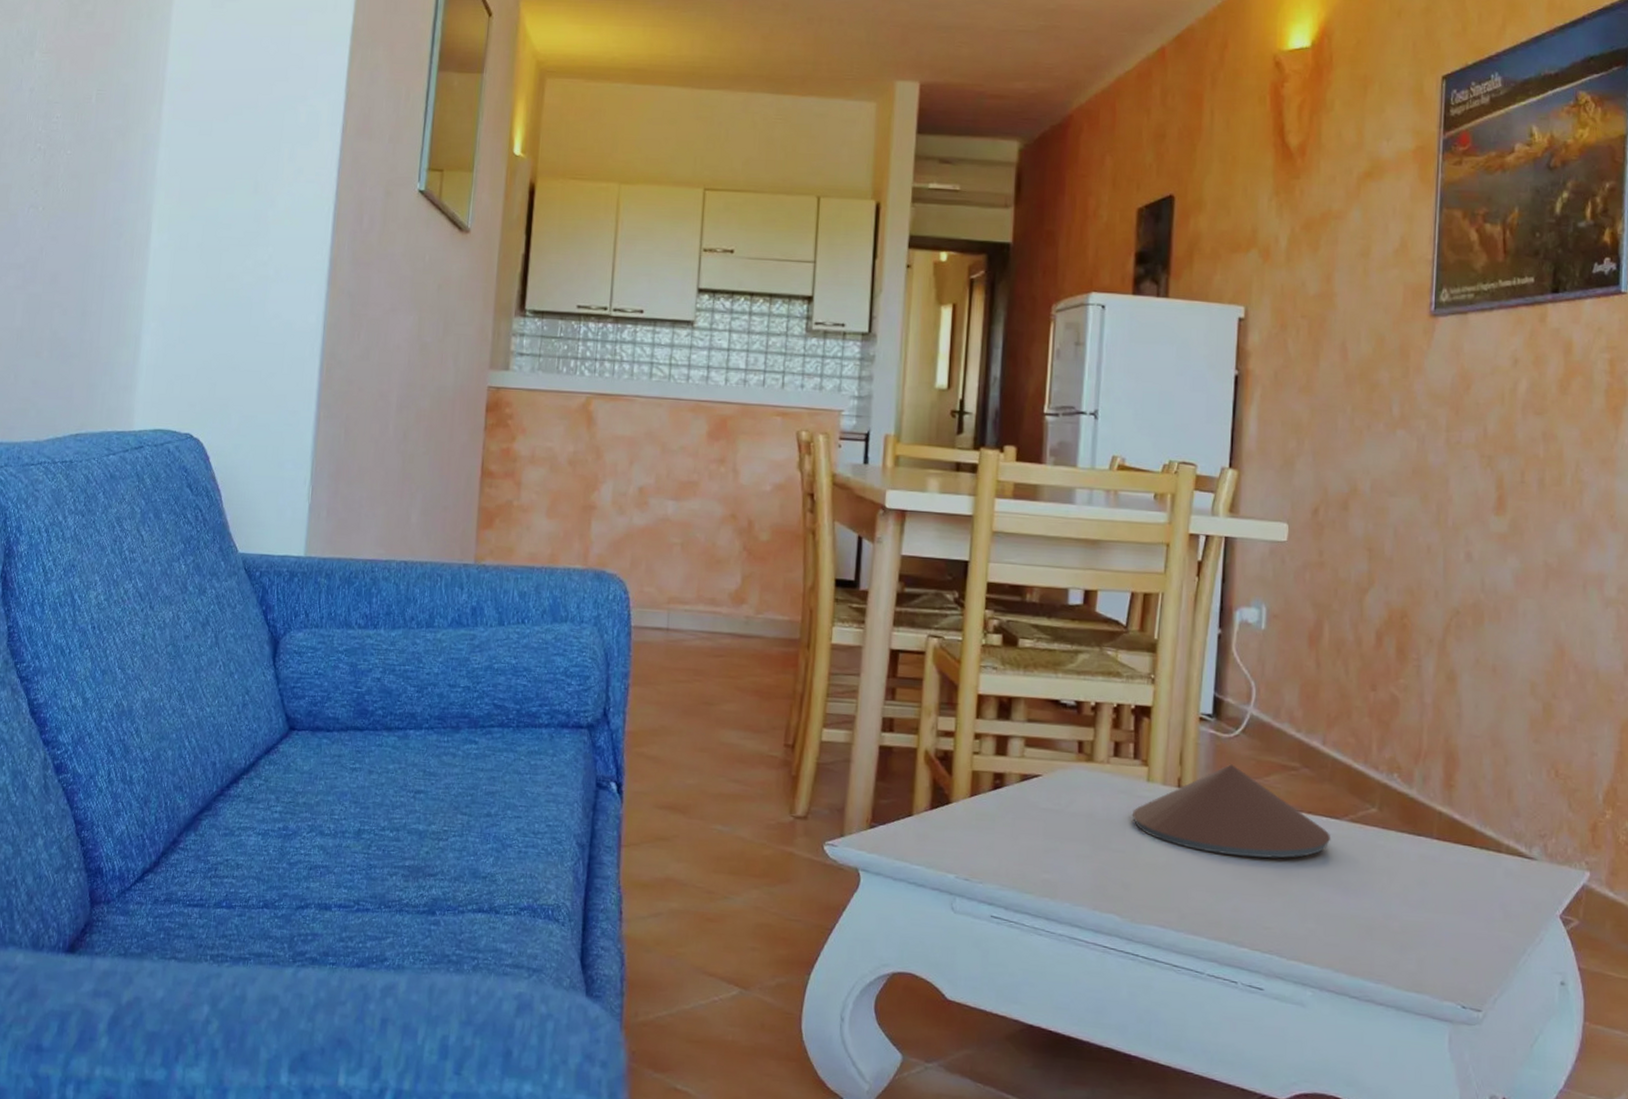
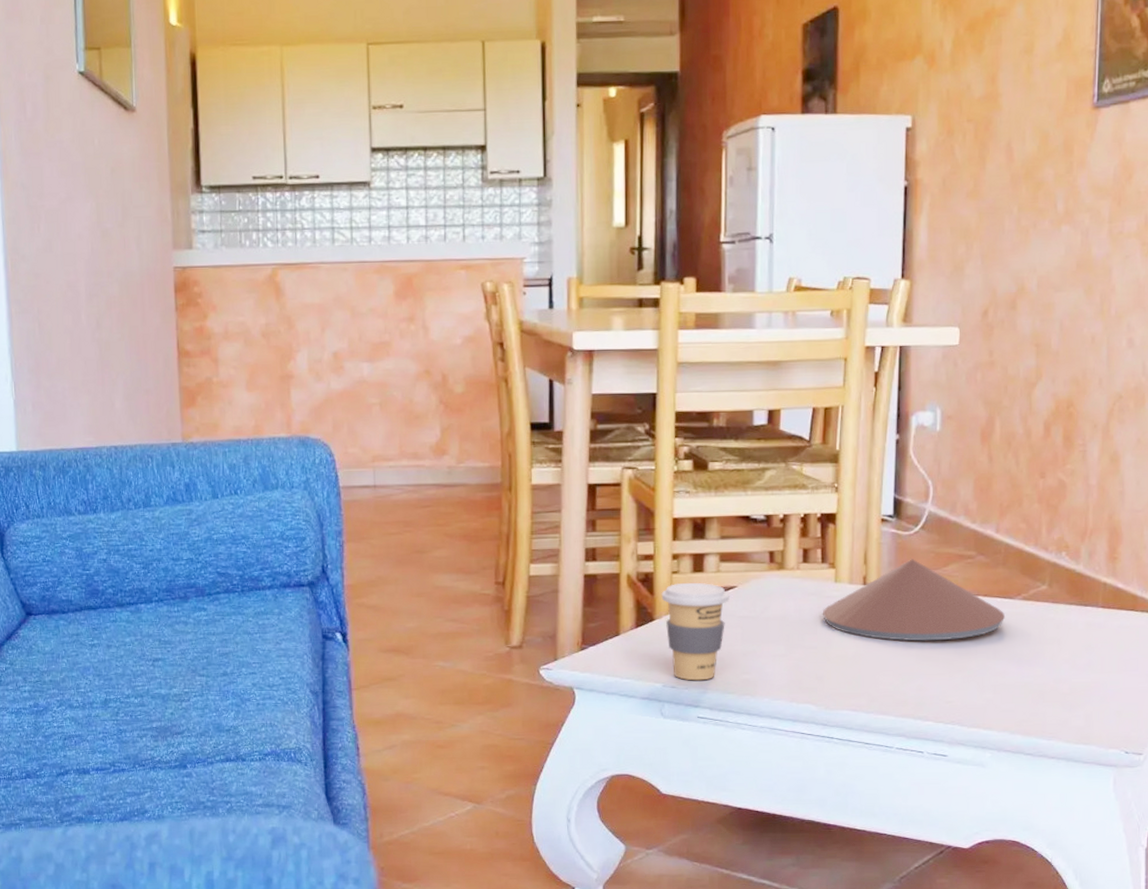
coffee cup: none [960,765,1033,876] -> present [661,582,730,681]

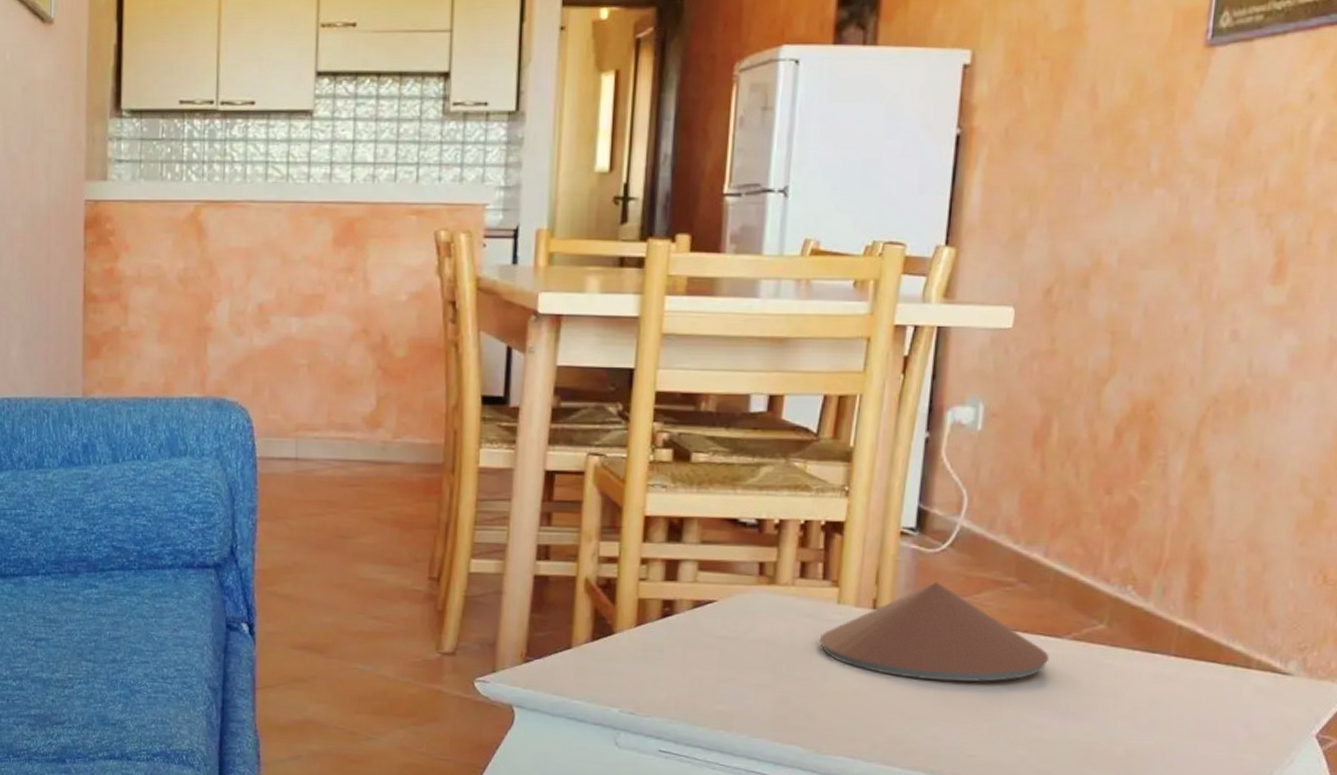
coffee cup: present [661,582,730,681] -> none [624,592,707,708]

